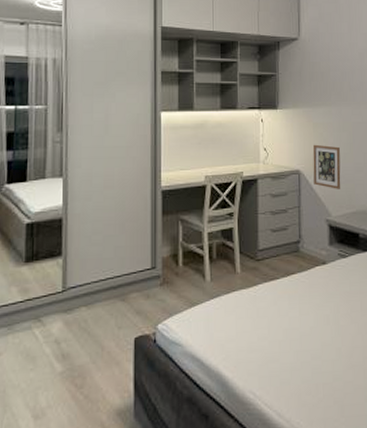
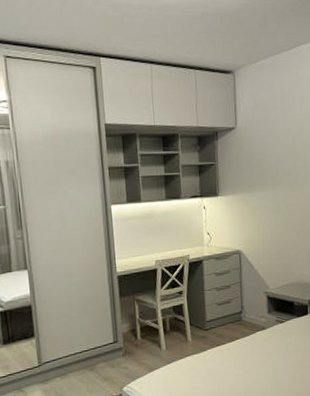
picture frame: present [312,144,341,189] -> none [251,226,278,265]

